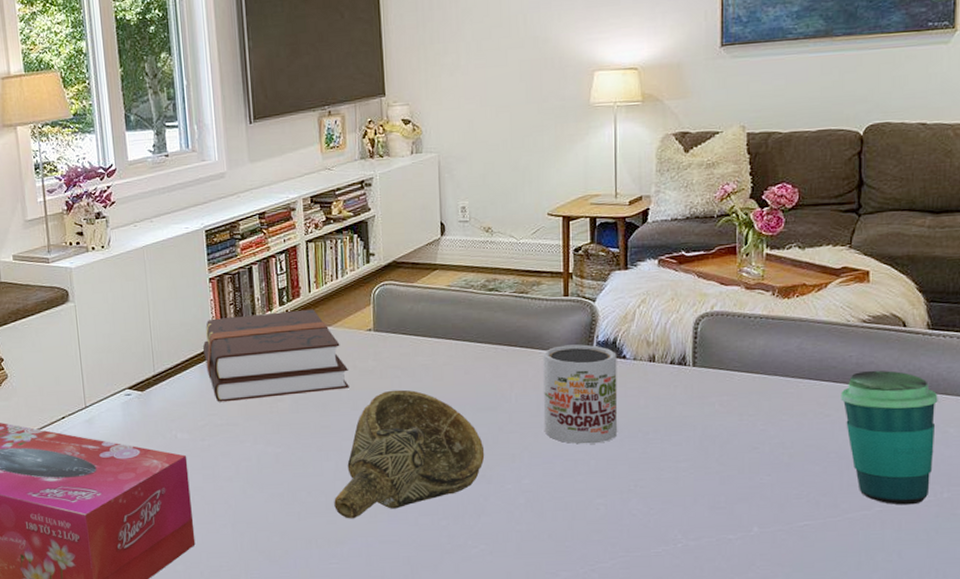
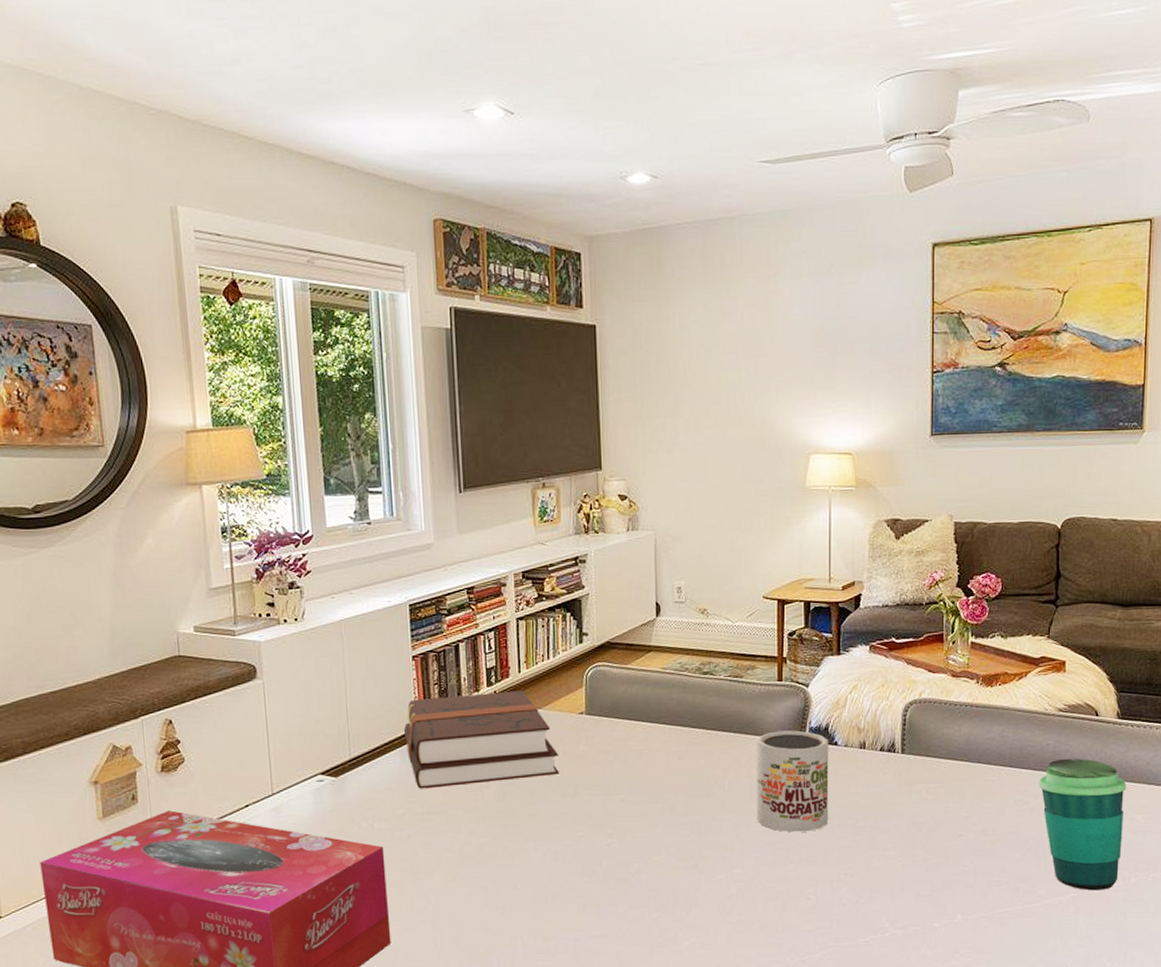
decorative bowl: present [334,389,485,519] -> none [541,776,697,913]

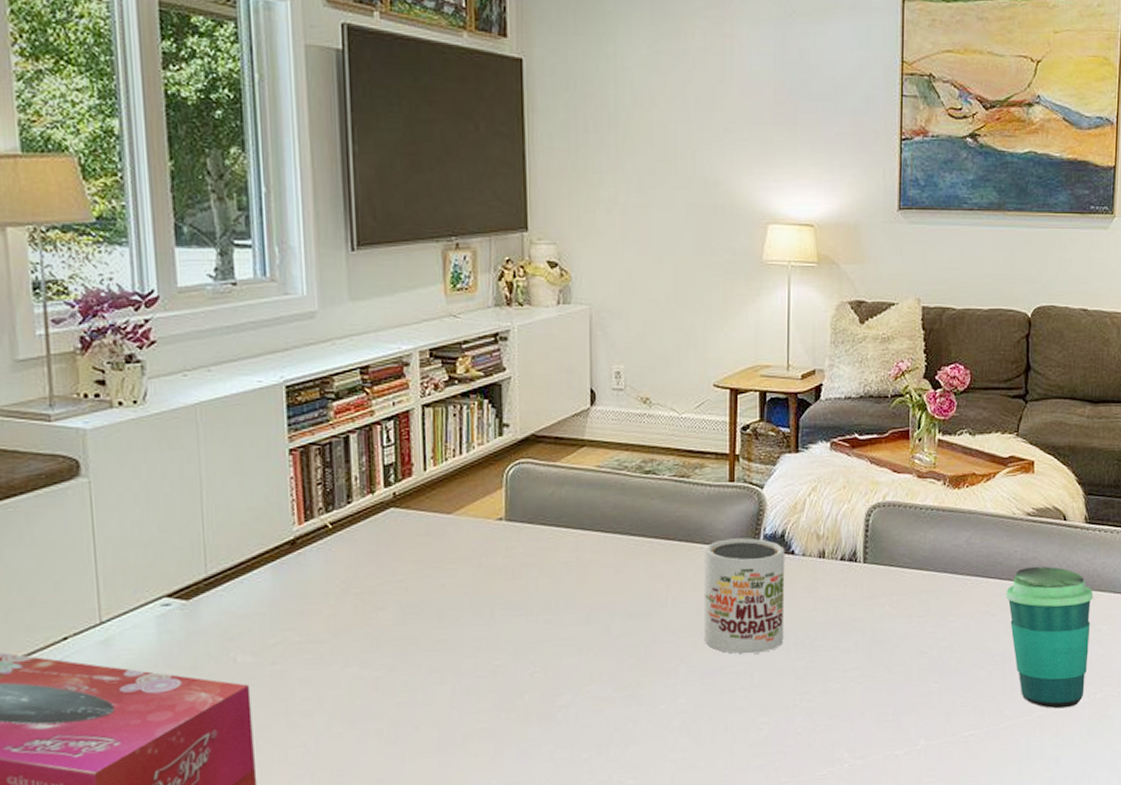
hardback book: present [403,690,559,789] -> none [276,492,472,613]

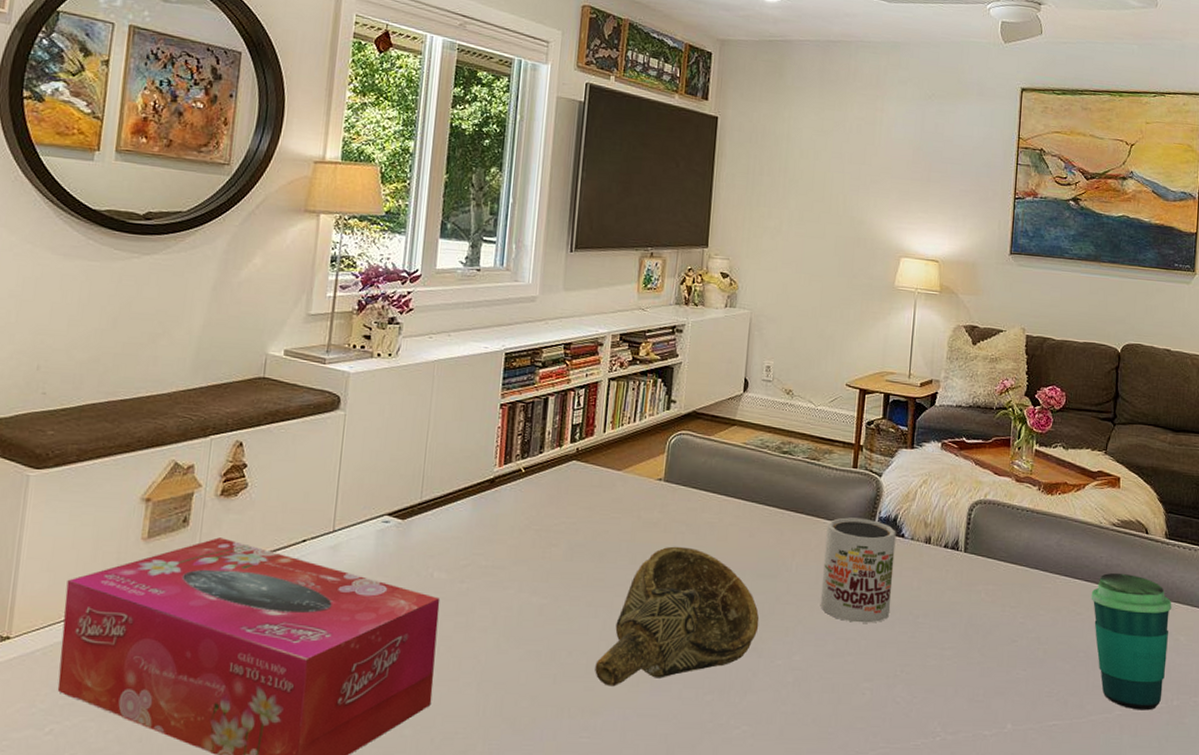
decorative bowl: none [449,593,635,758] -> present [595,546,760,687]

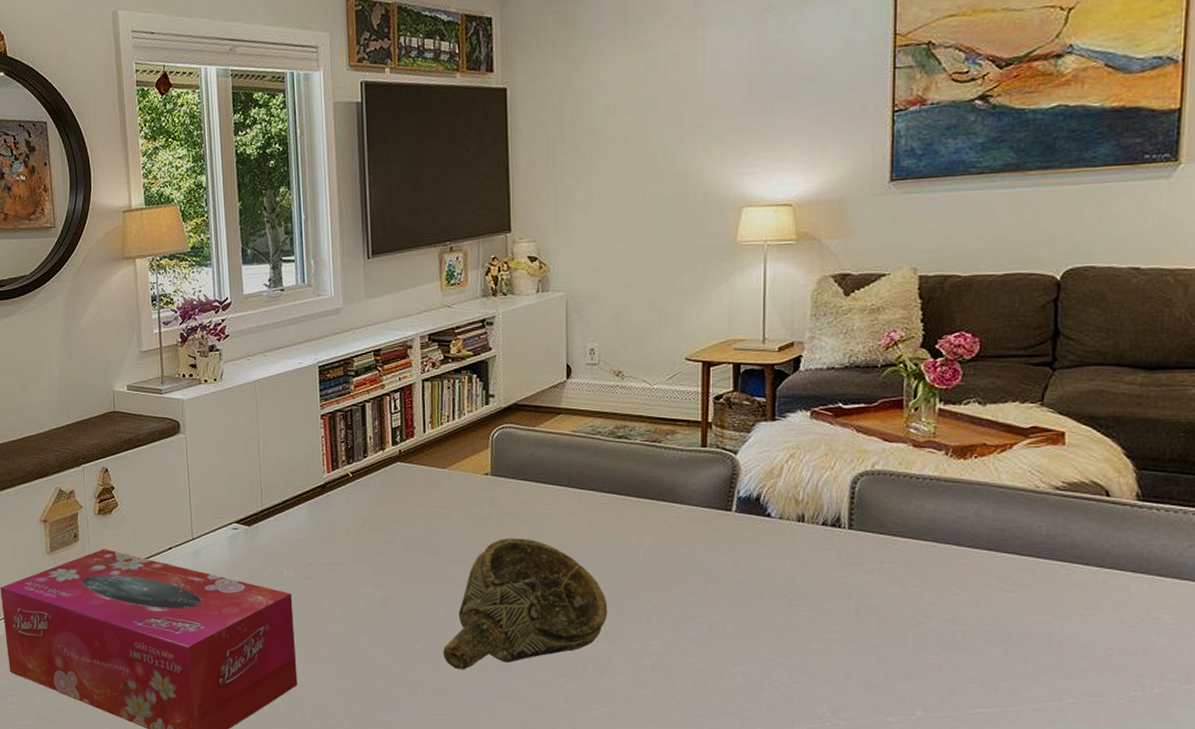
mug: present [820,517,896,623] -> none [675,499,760,607]
cup: present [1091,573,1172,711] -> none [1026,543,1149,699]

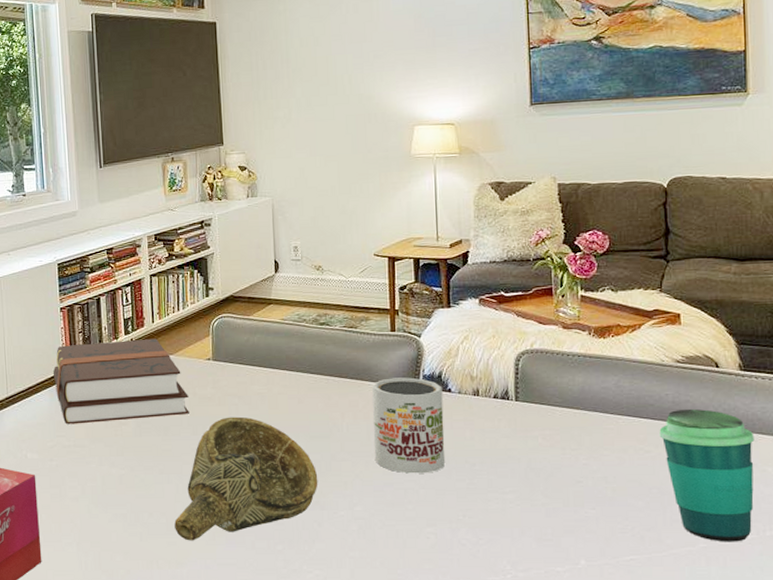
hardback book: none [311,450,463,541] -> present [52,338,189,425]
mug: none [675,499,760,607] -> present [372,377,445,474]
cup: none [1026,543,1149,699] -> present [659,408,755,542]

